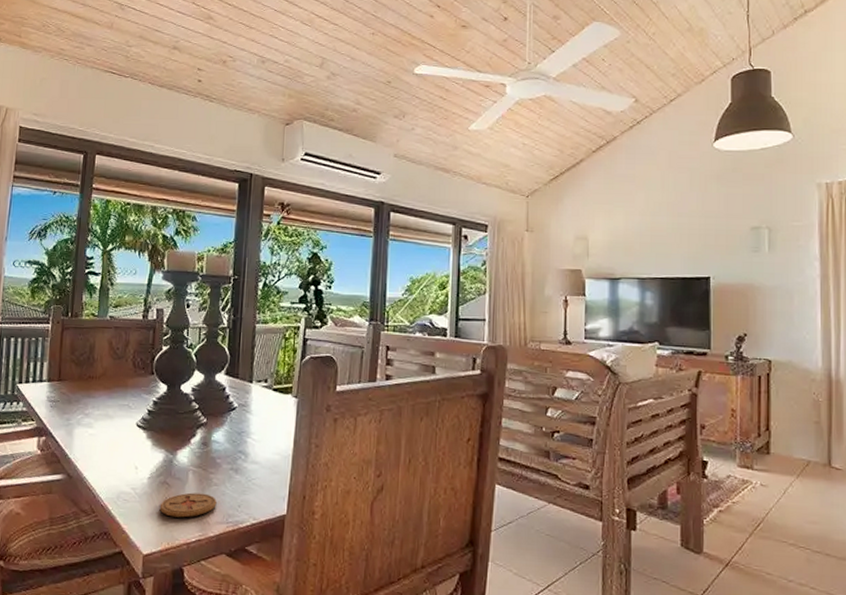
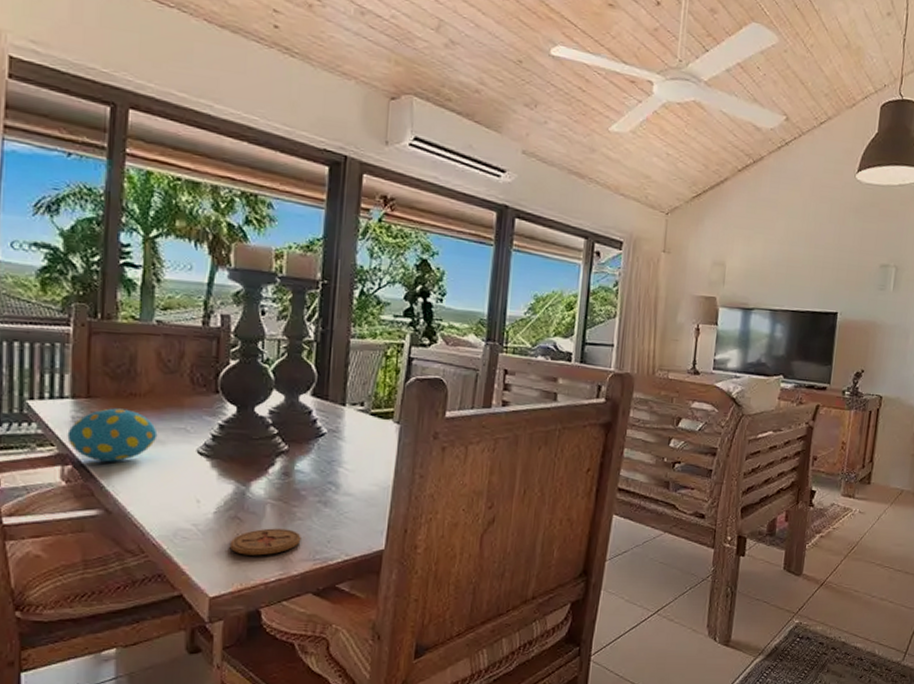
decorative egg: none [43,389,108,434] -> present [67,408,158,462]

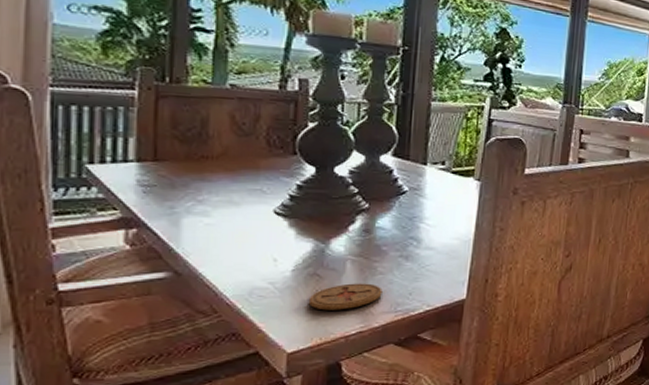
decorative egg: present [67,408,158,462] -> none [132,171,232,224]

